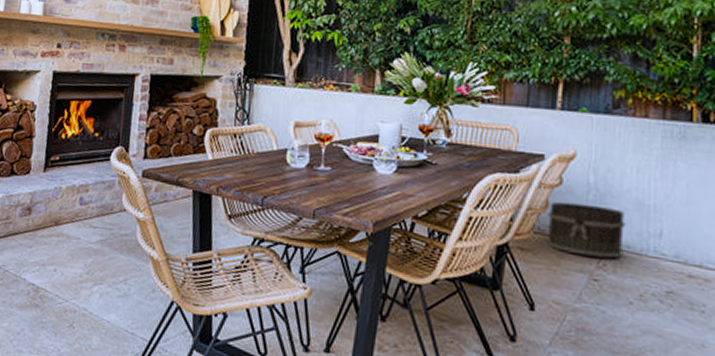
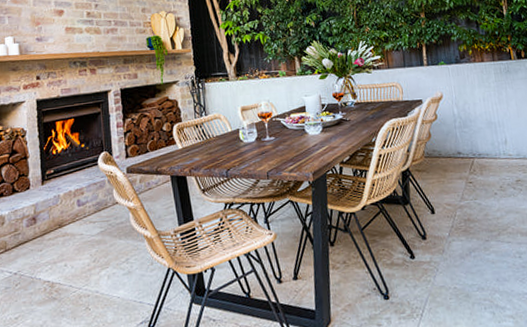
bucket: present [545,201,626,259] -> none [431,129,486,167]

